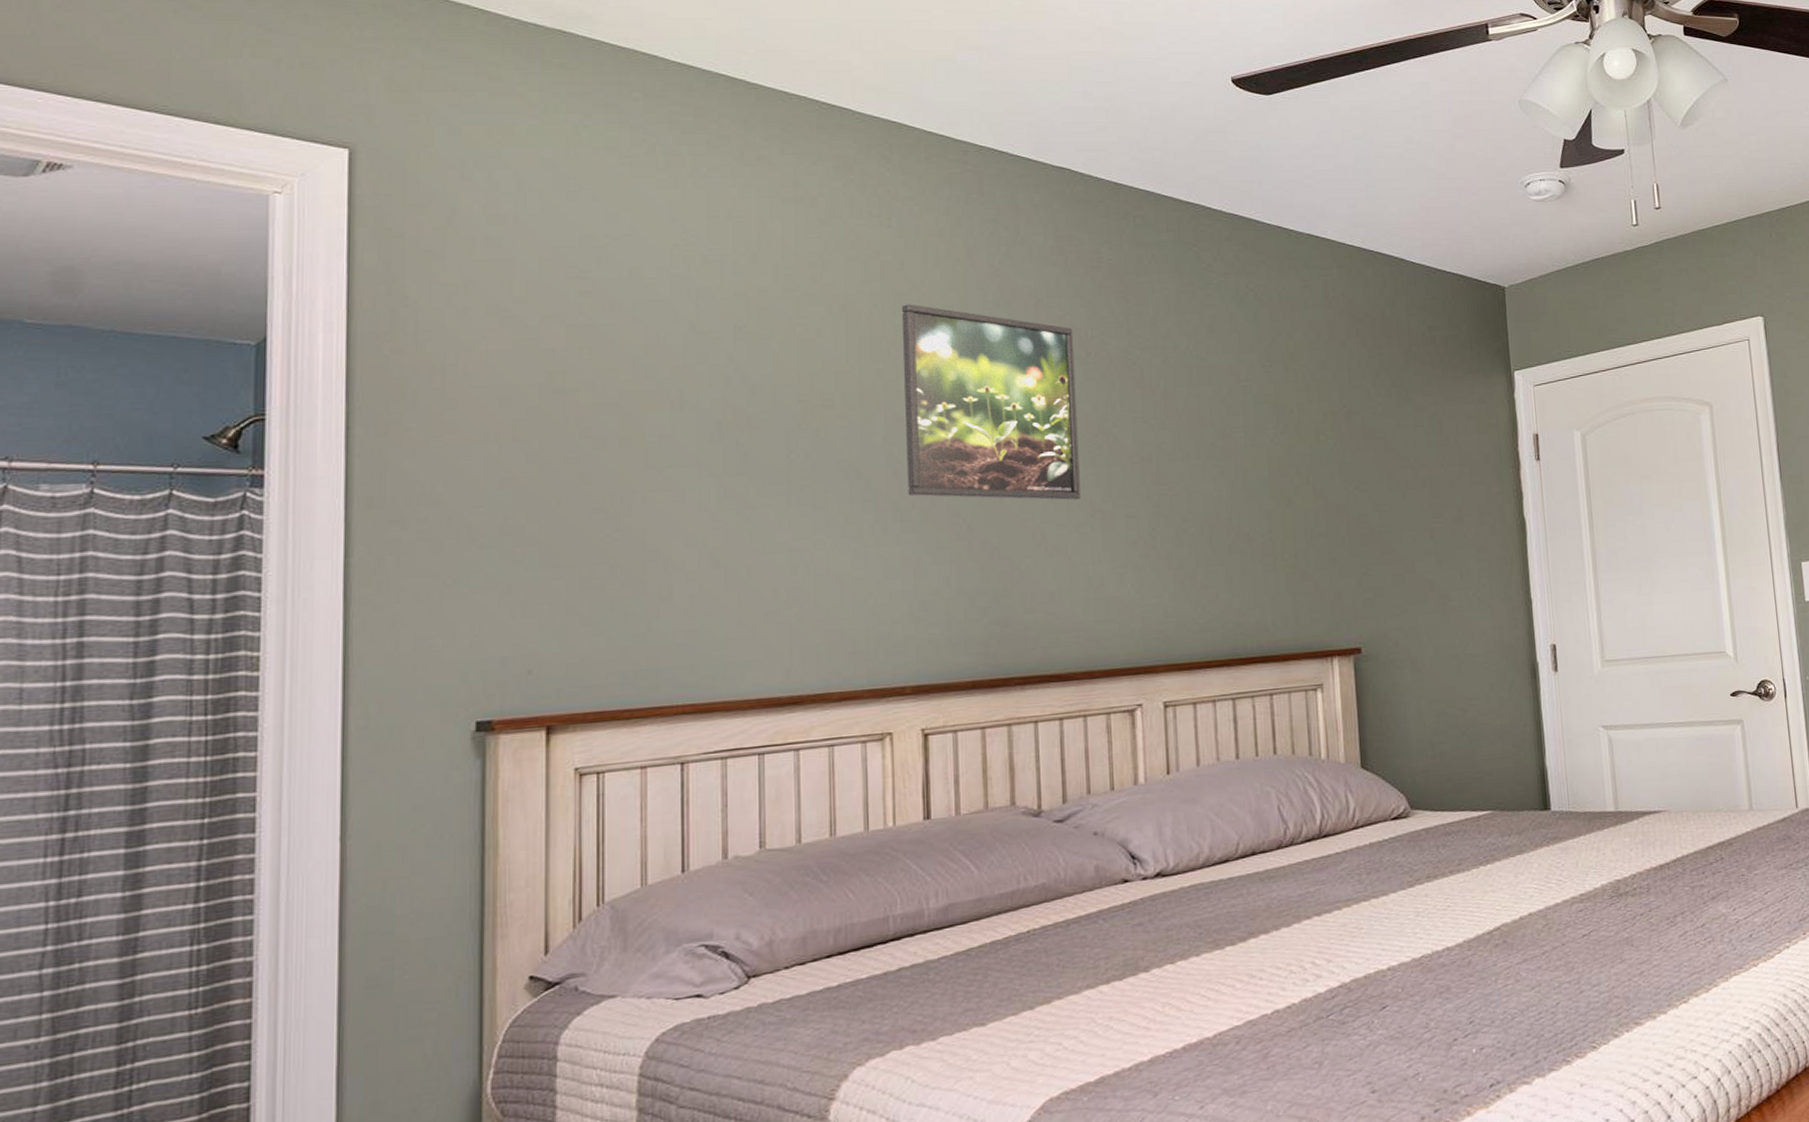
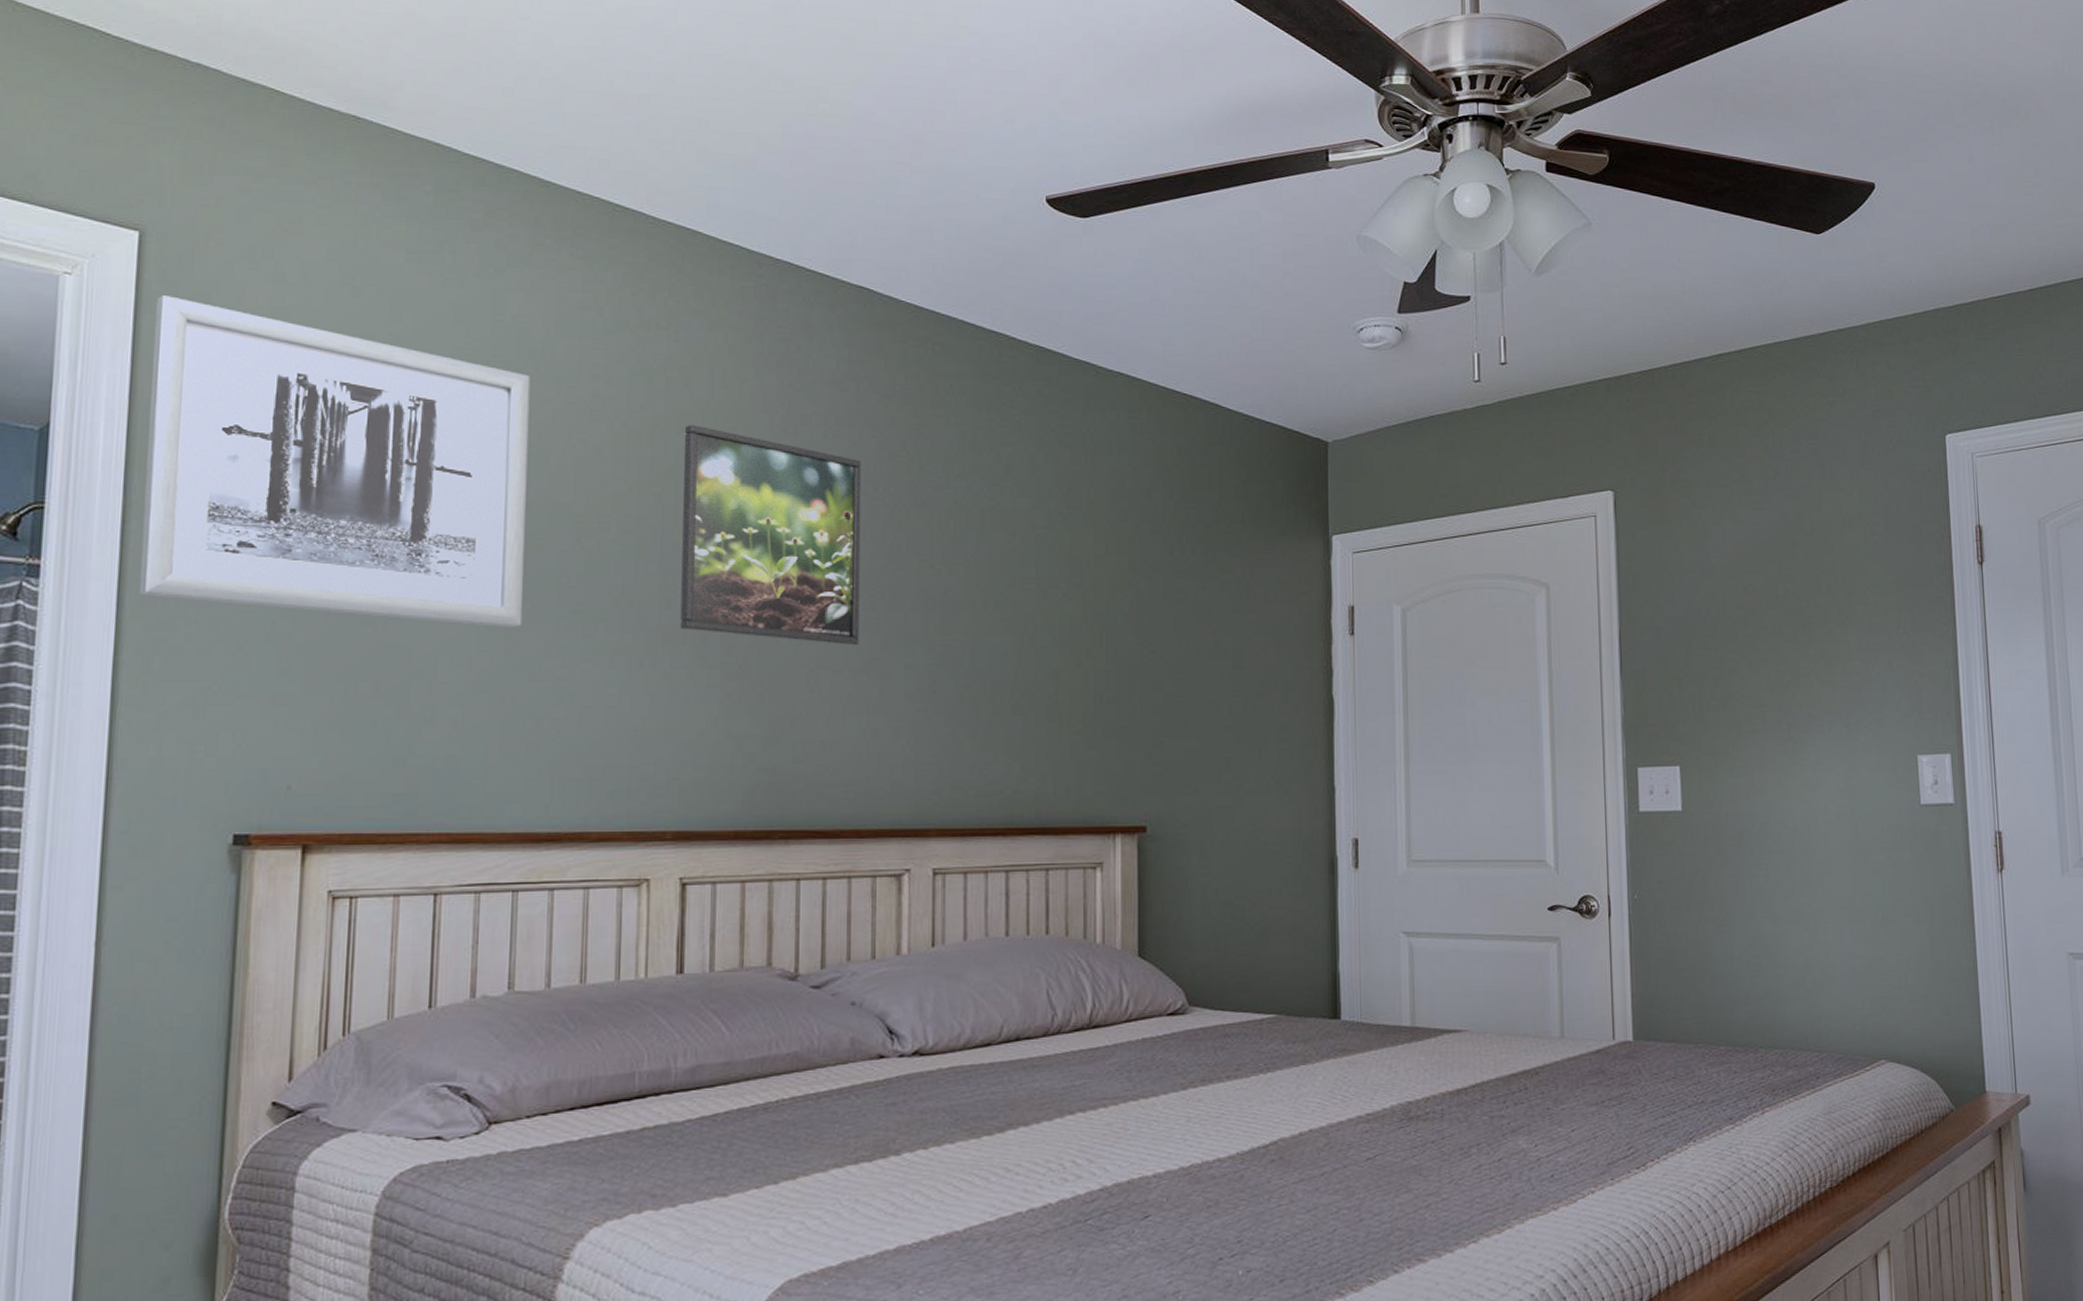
wall art: none [366,208,754,506] -> present [138,294,531,628]

